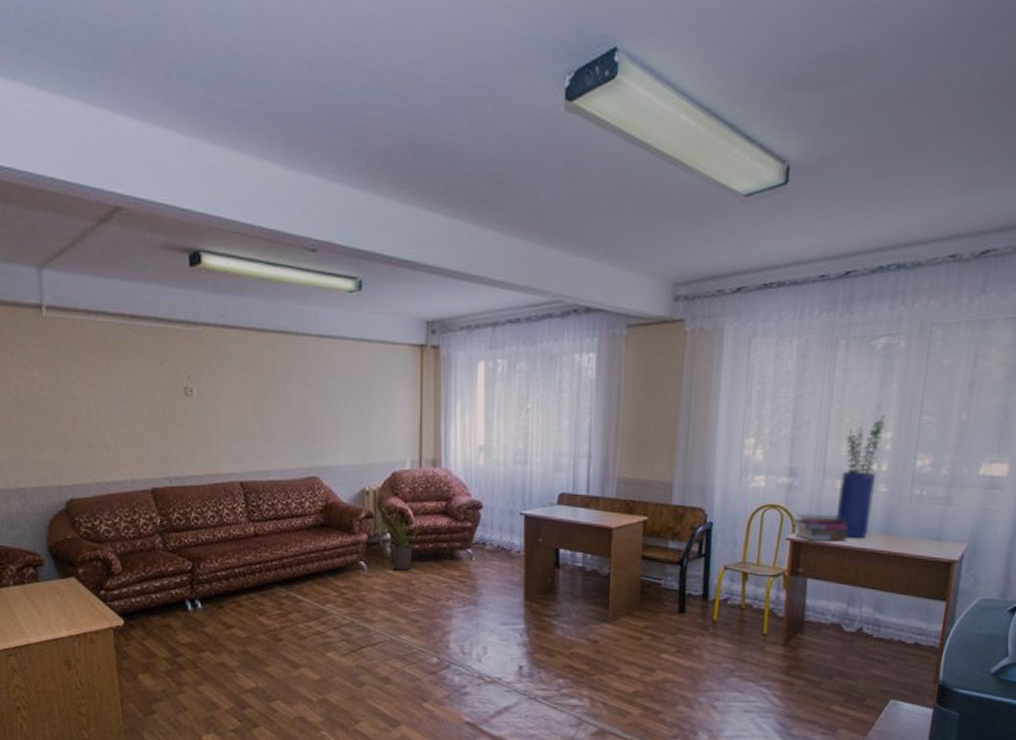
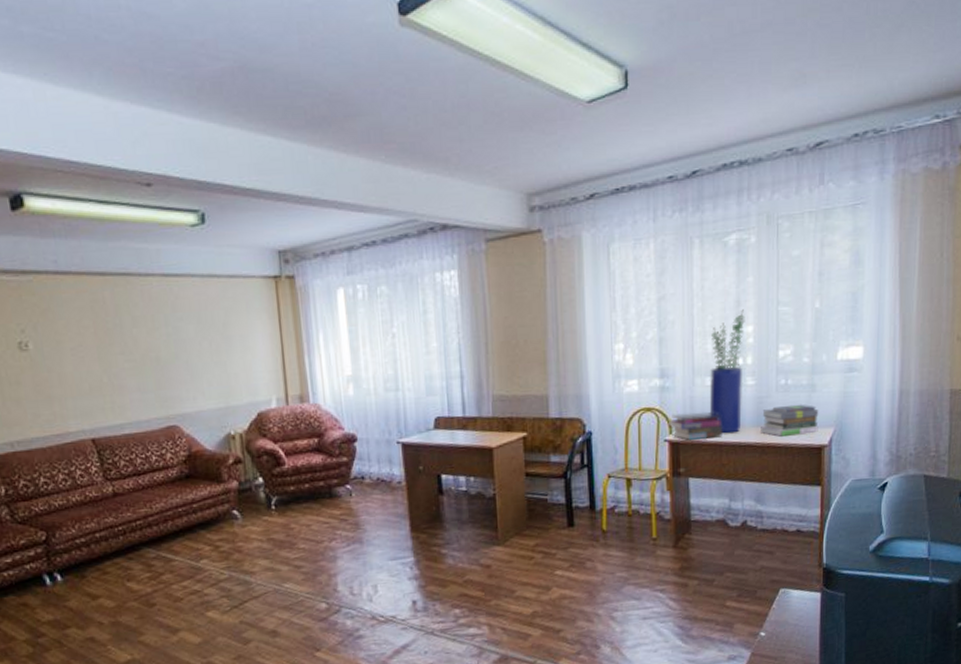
house plant: present [378,501,426,572] -> none [248,443,300,517]
books: none [888,516,953,547] -> present [761,404,819,437]

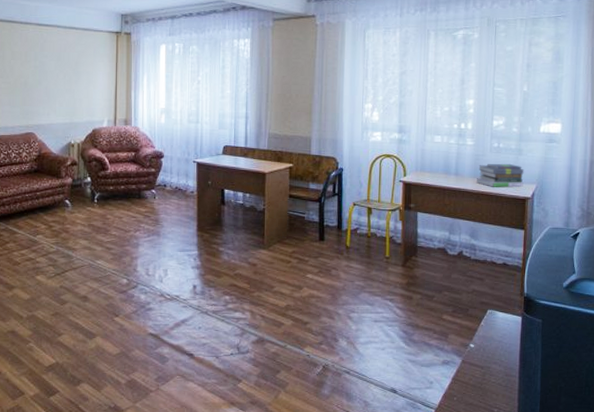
books: present [669,411,723,440] -> none [404,161,446,184]
vase: present [709,309,745,434] -> none [437,87,468,181]

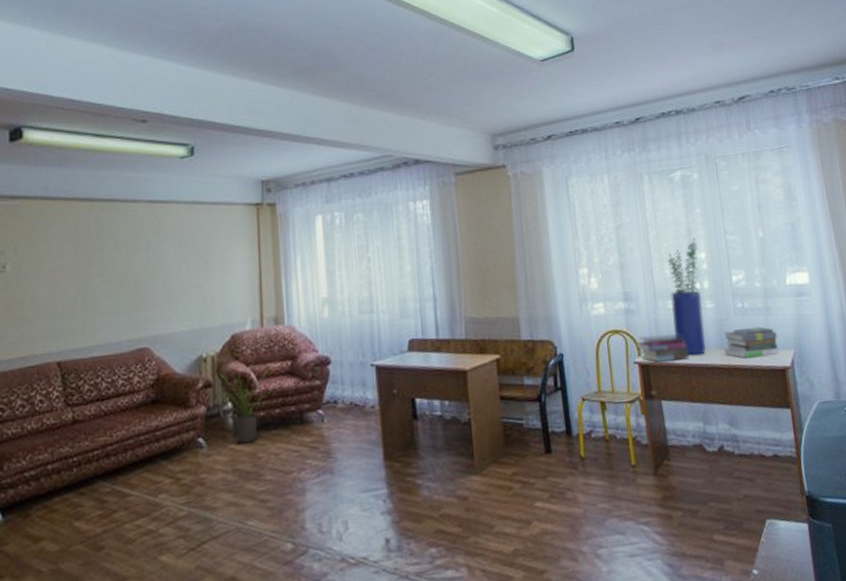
house plant: none [80,151,119,209] -> present [217,366,271,445]
books: none [404,161,446,184] -> present [636,333,689,362]
vase: none [437,87,468,181] -> present [667,238,706,356]

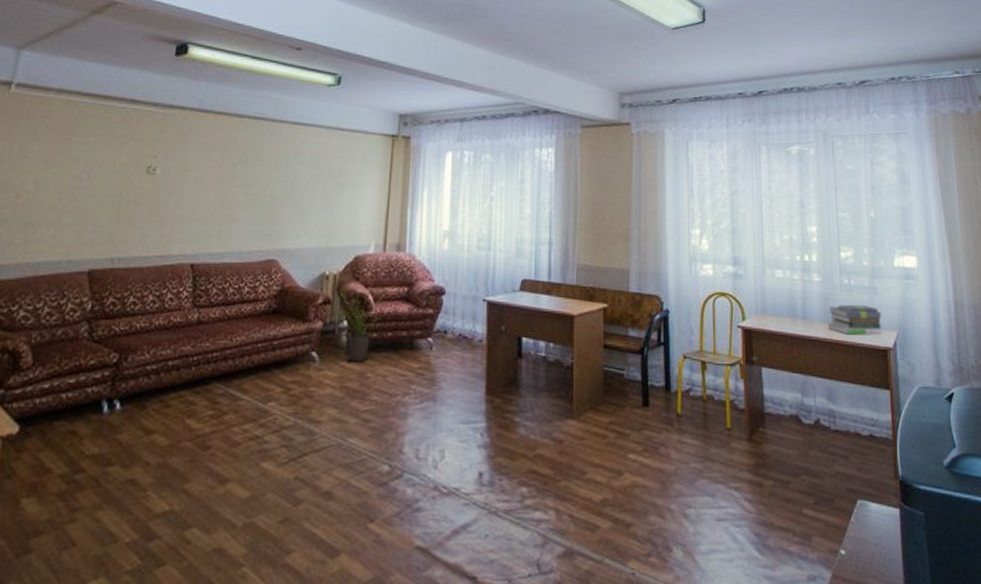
books: present [636,333,689,362] -> none [742,301,793,330]
vase: present [667,238,706,356] -> none [778,211,810,327]

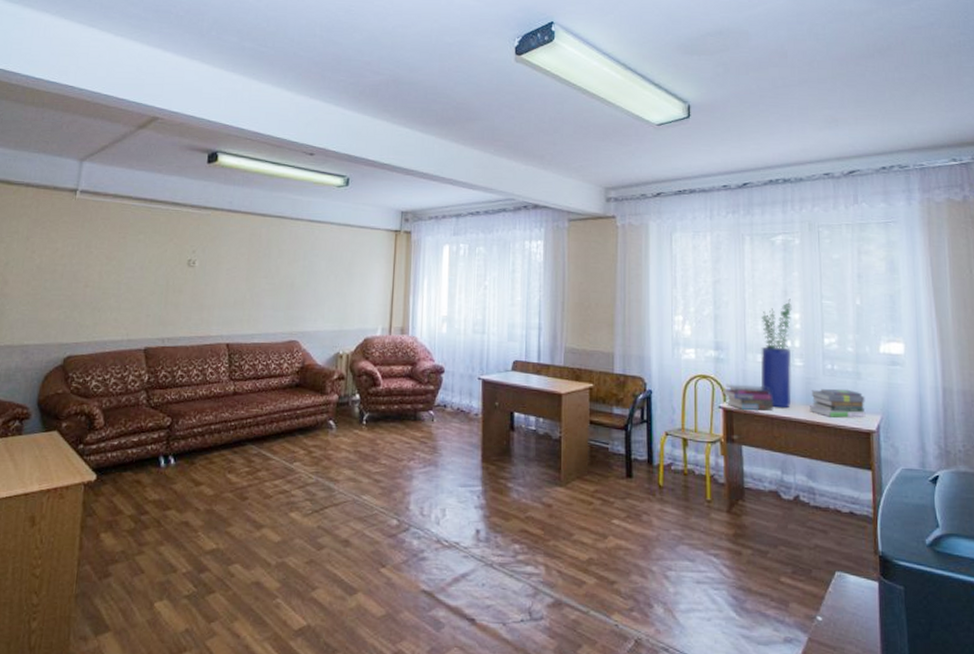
house plant: present [335,285,386,364] -> none [348,364,392,432]
books: none [742,301,793,330] -> present [723,384,774,411]
vase: none [778,211,810,327] -> present [760,299,792,409]

